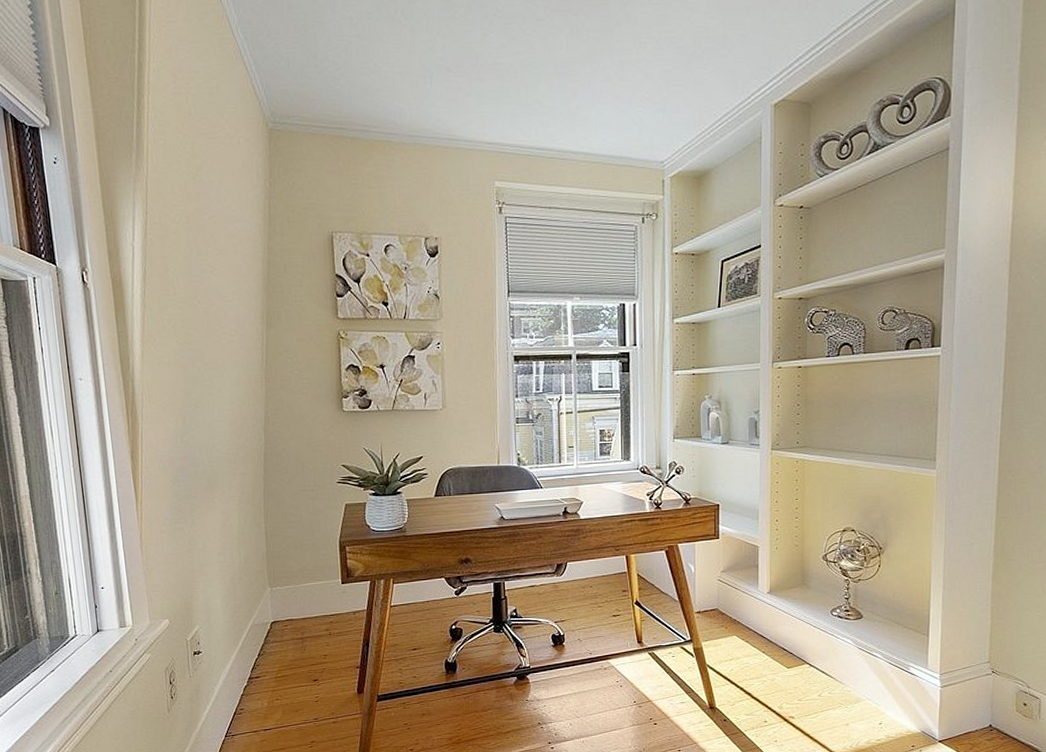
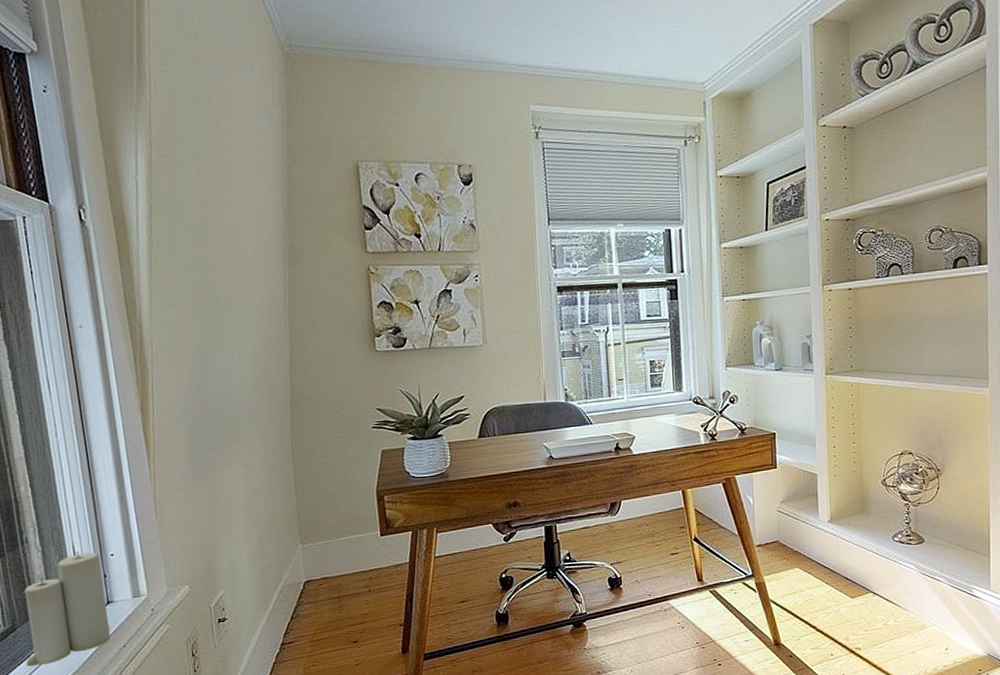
candle: none [26,583,100,684] -> present [24,551,111,667]

